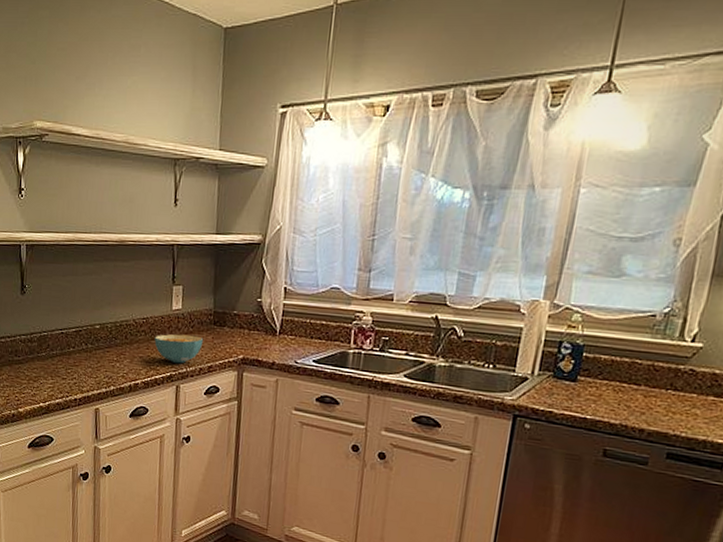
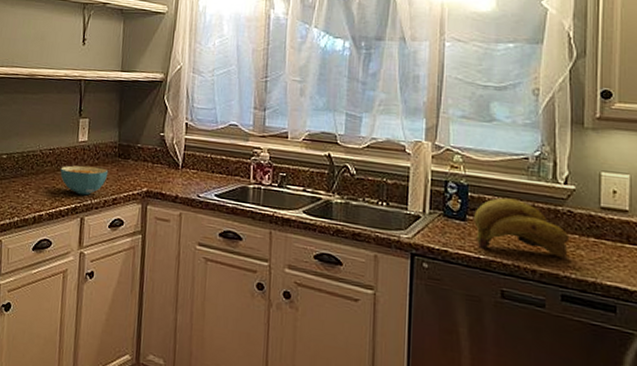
banana bunch: none [585,357,687,418] -> present [474,197,570,259]

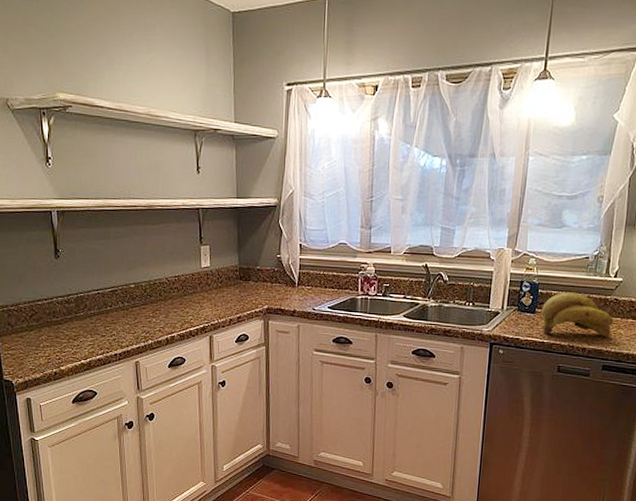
cereal bowl: present [60,165,109,196] -> none [187,289,232,316]

